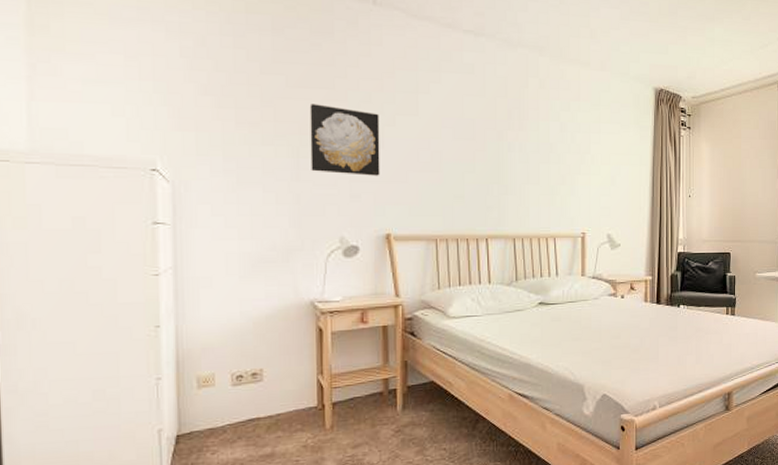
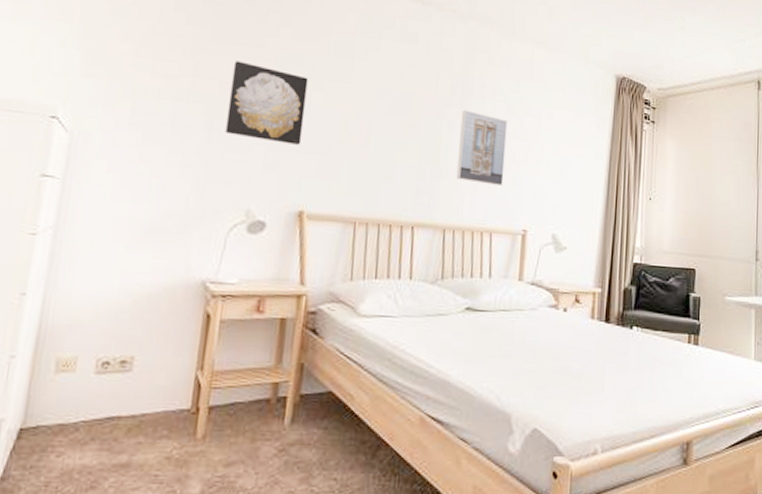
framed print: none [520,131,562,196] -> present [456,110,508,186]

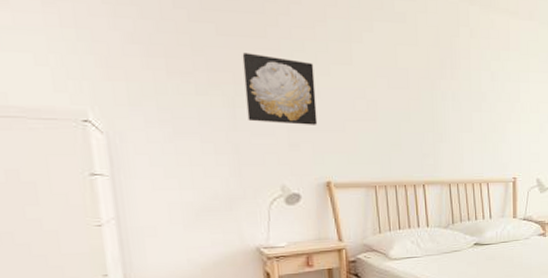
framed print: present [456,110,508,186] -> none [452,80,494,143]

